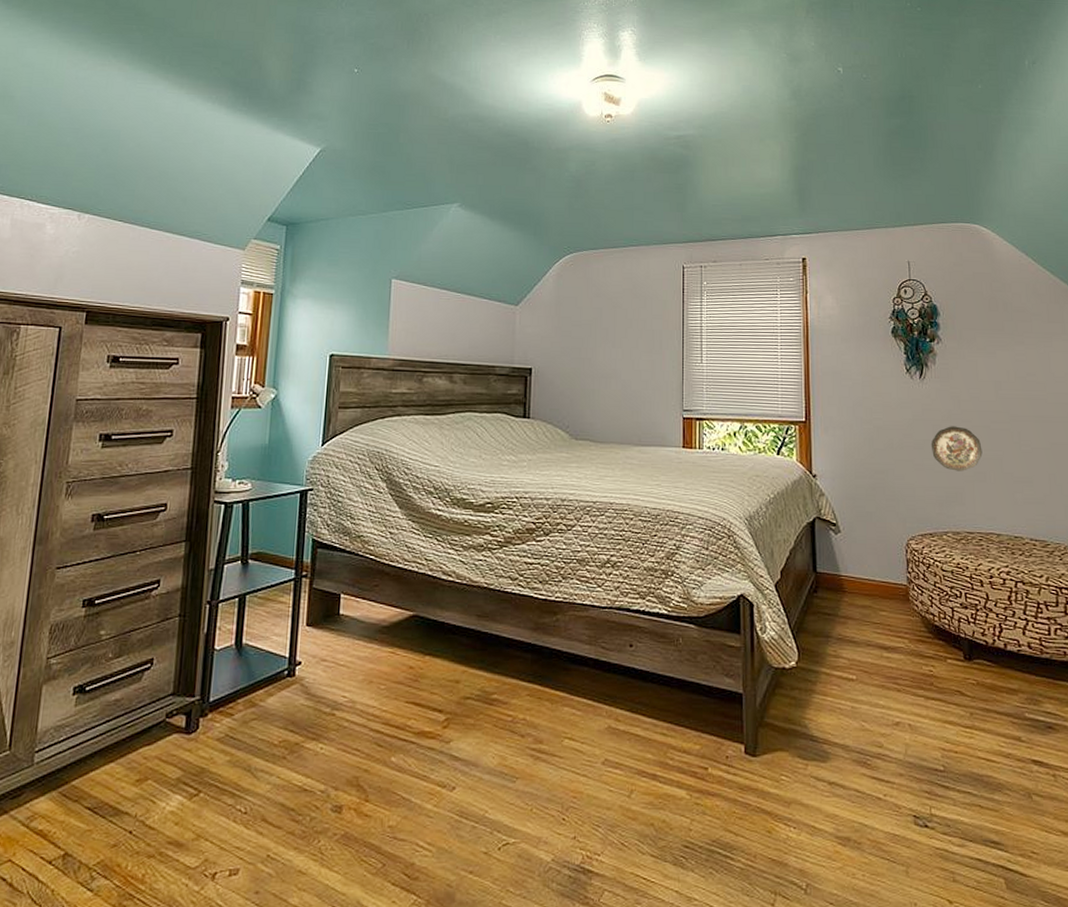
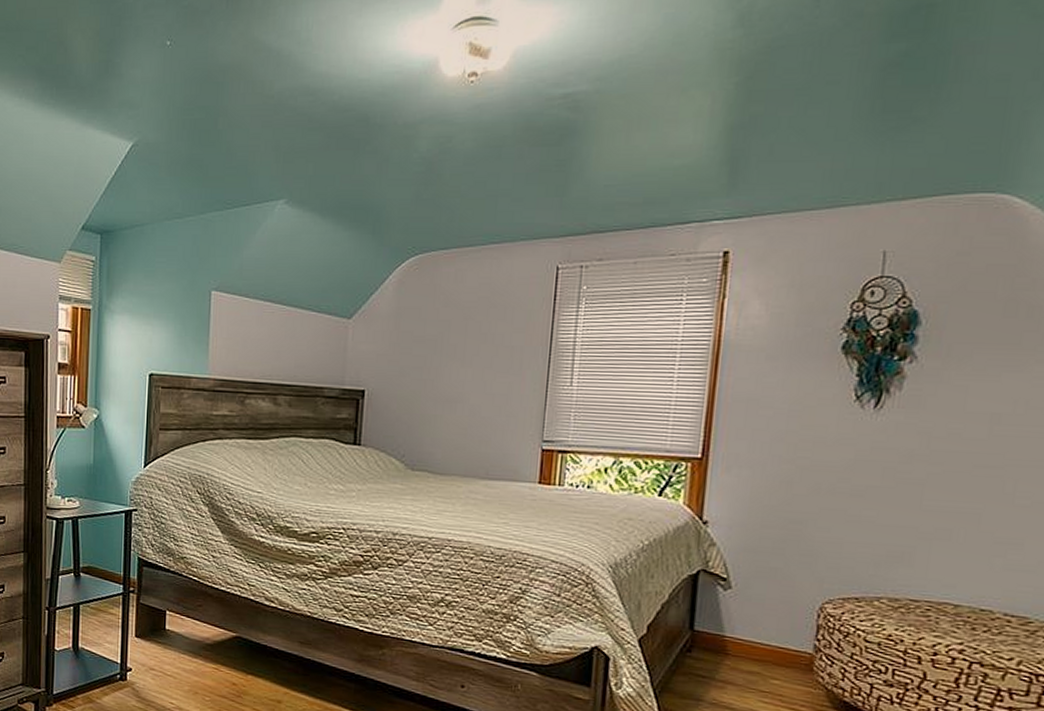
decorative plate: present [930,426,983,471] -> none [875,469,954,527]

